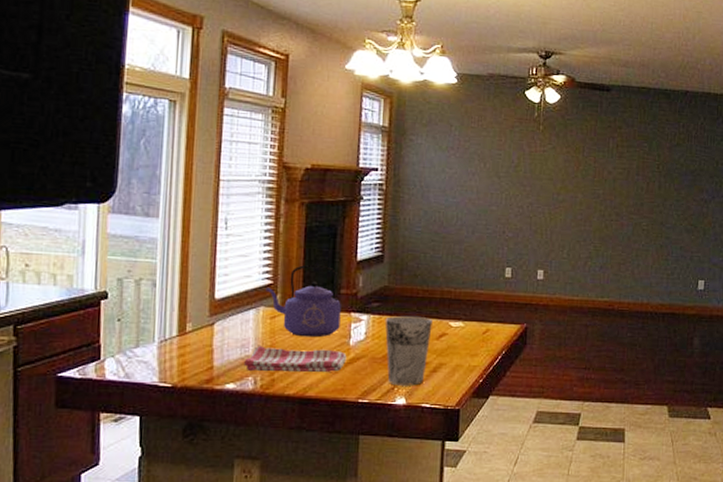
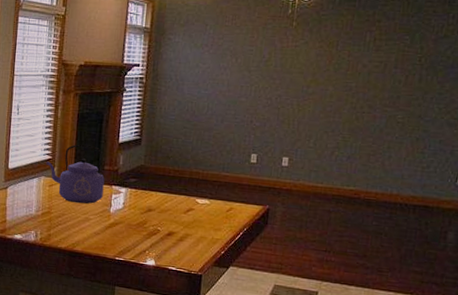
dish towel: present [244,345,347,373] -> none [28,206,108,233]
cup: present [385,315,433,386] -> none [140,191,181,251]

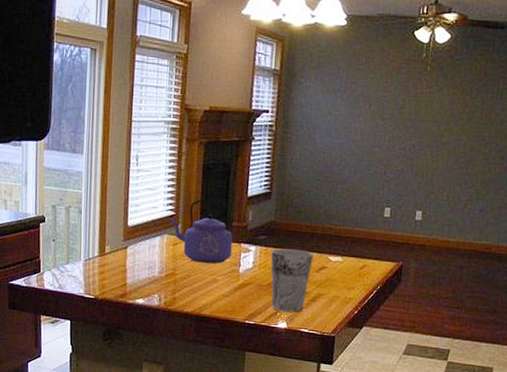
cup: none [140,191,181,251] -> present [270,248,314,313]

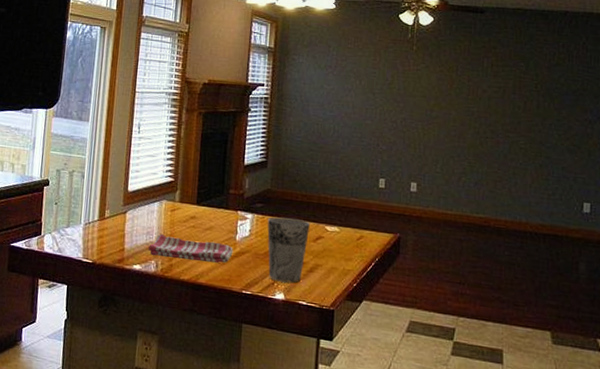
dish towel: none [151,267,237,295] -> present [148,233,233,263]
kettle: present [169,198,233,264] -> none [168,166,230,231]

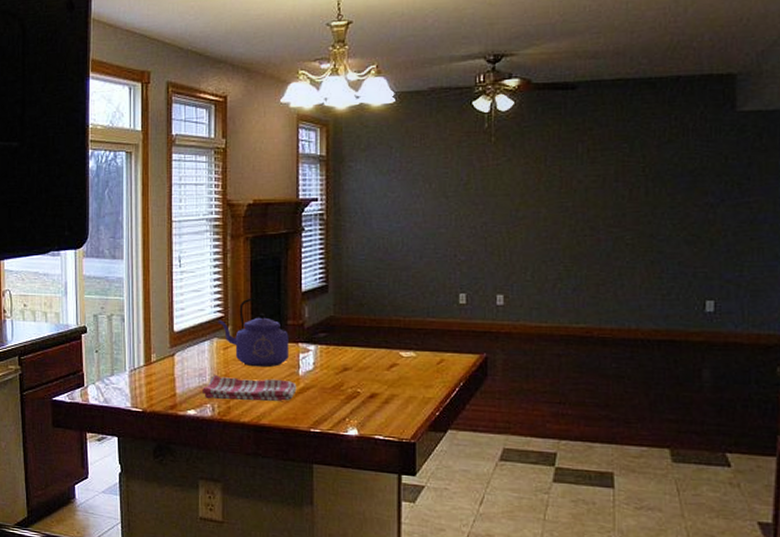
kettle: none [168,166,230,231] -> present [218,296,289,368]
cup: present [267,217,310,284] -> none [332,345,382,417]

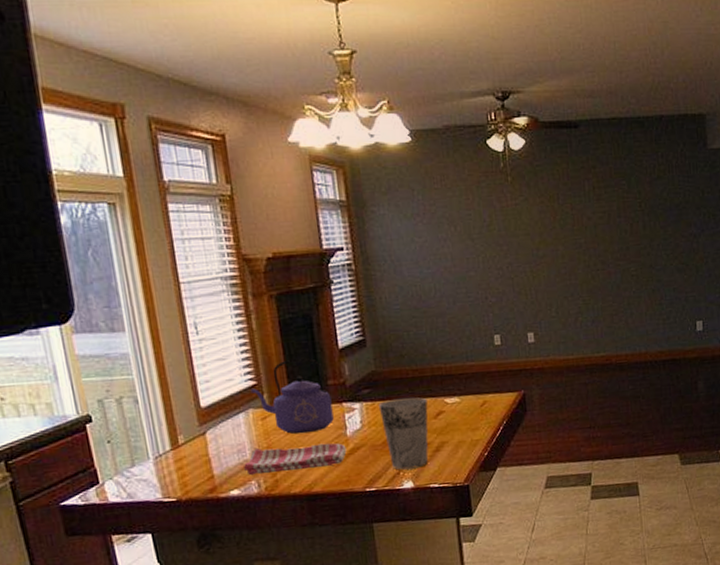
cup: none [332,345,382,417] -> present [378,397,429,470]

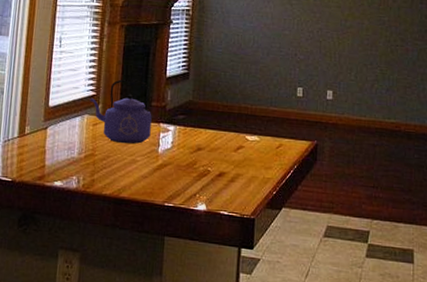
dish towel: present [244,443,347,476] -> none [70,148,156,177]
cup: present [378,397,429,470] -> none [189,128,231,194]

